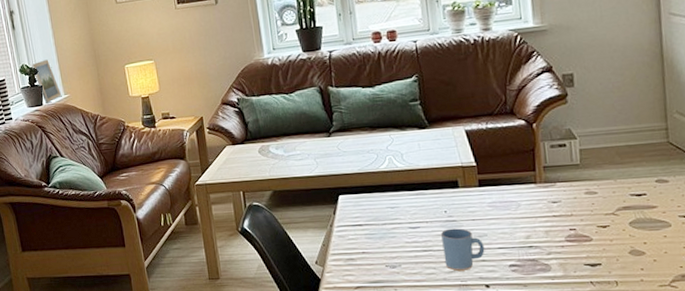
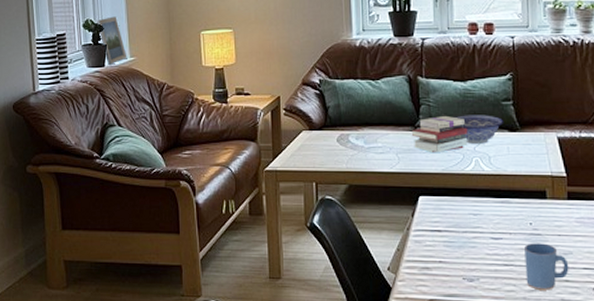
books: none [326,119,381,156] -> present [411,115,468,153]
decorative bowl: none [366,116,413,144] -> present [455,115,504,144]

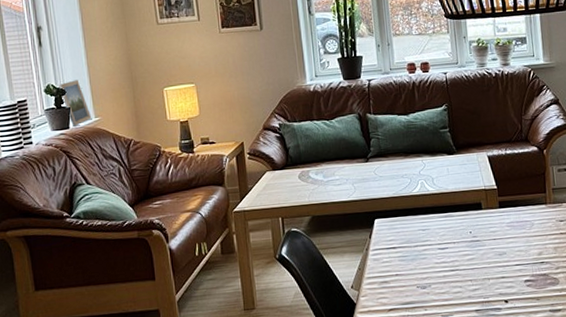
books: present [411,115,468,153] -> none [364,145,414,181]
decorative bowl: present [455,115,504,144] -> none [401,142,443,169]
mug: present [524,243,569,290] -> none [467,247,504,289]

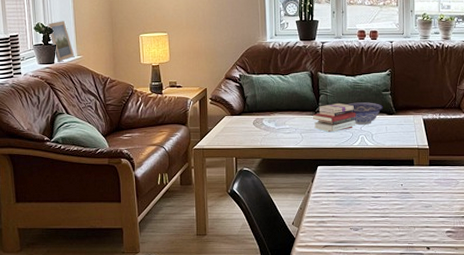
books: none [364,145,414,181] -> present [312,102,356,133]
decorative bowl: none [401,142,443,169] -> present [346,102,384,125]

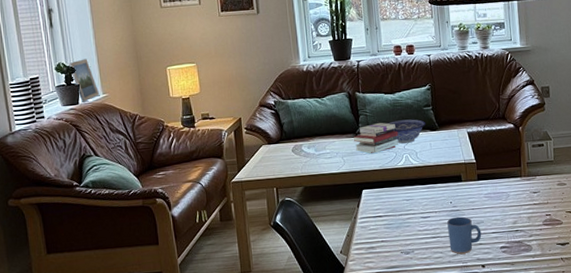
mug: none [397,199,429,235] -> present [447,216,482,254]

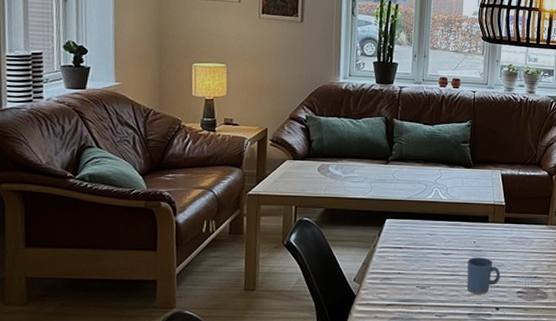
picture frame: present [69,59,100,102] -> none [80,40,112,88]
books: present [353,122,399,154] -> none [384,152,432,184]
decorative bowl: present [387,119,426,144] -> none [422,153,461,177]

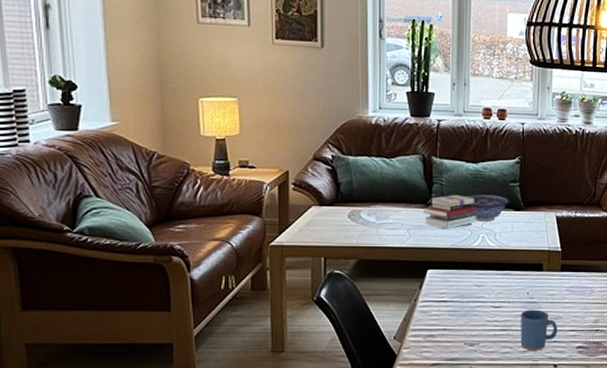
books: none [384,152,432,184] -> present [423,194,477,230]
decorative bowl: none [422,153,461,177] -> present [465,194,510,221]

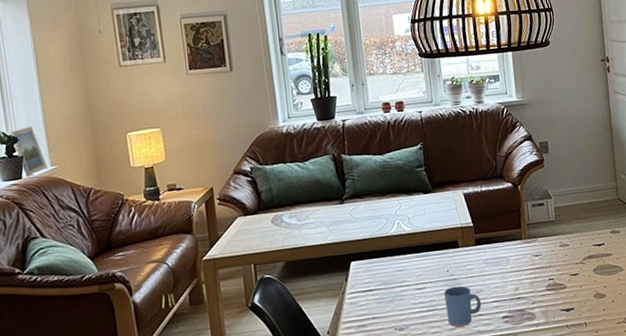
picture frame: none [68,74,108,129] -> present [10,126,48,176]
books: present [423,194,477,230] -> none [339,186,390,222]
decorative bowl: present [465,194,510,221] -> none [377,181,419,209]

